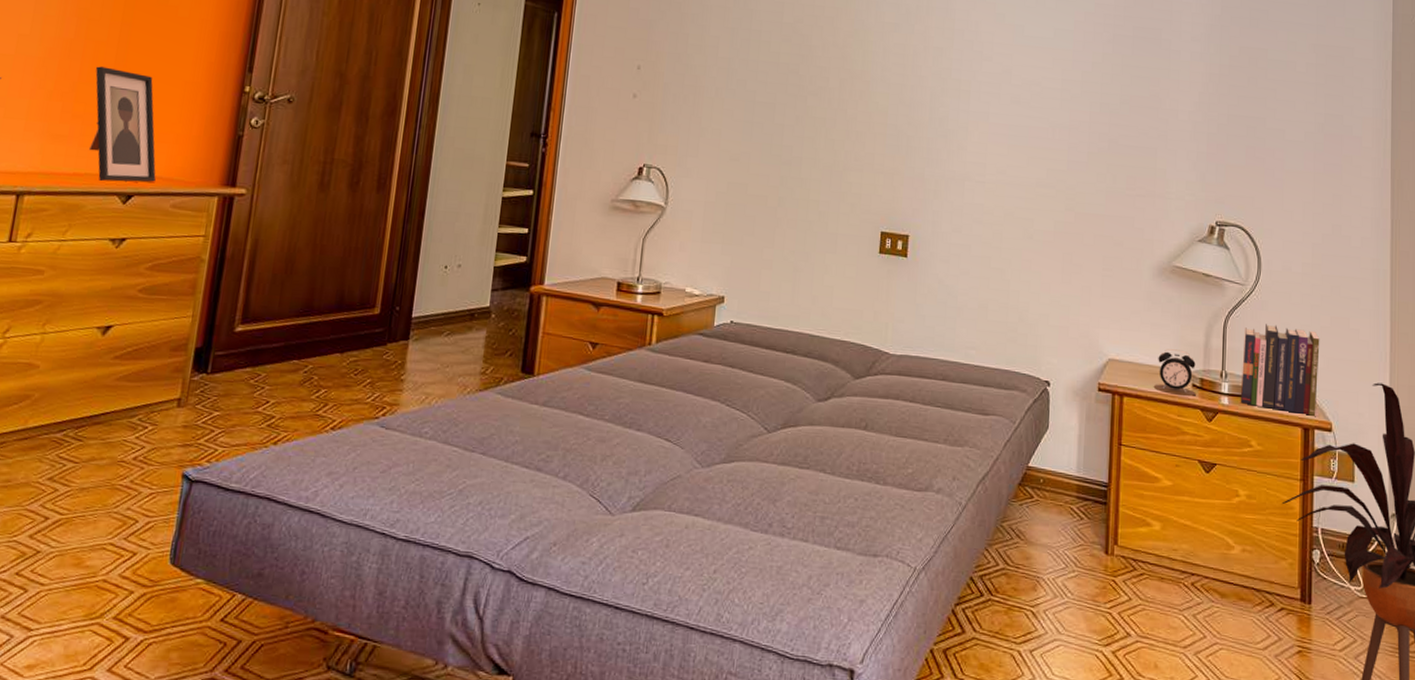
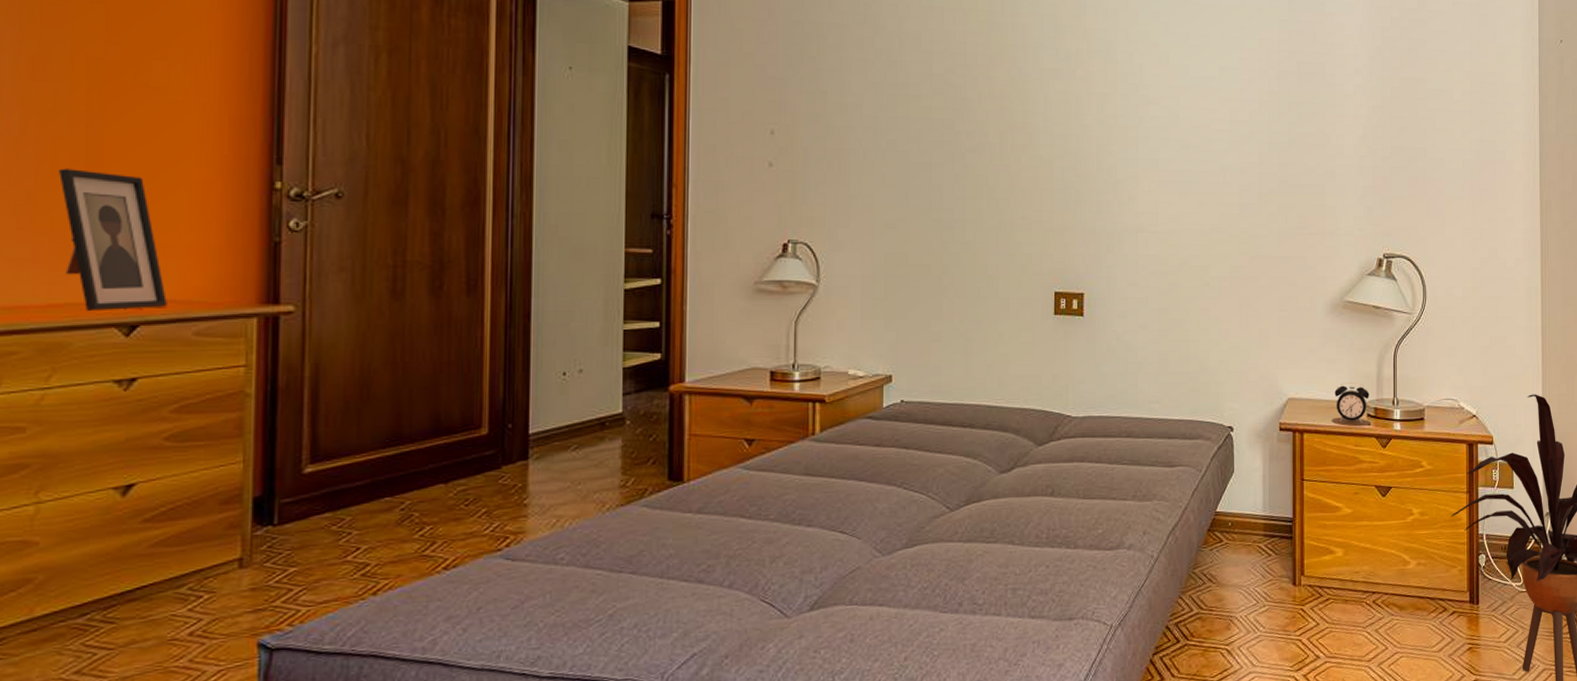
books: present [1240,324,1320,417] -> none [1411,349,1481,433]

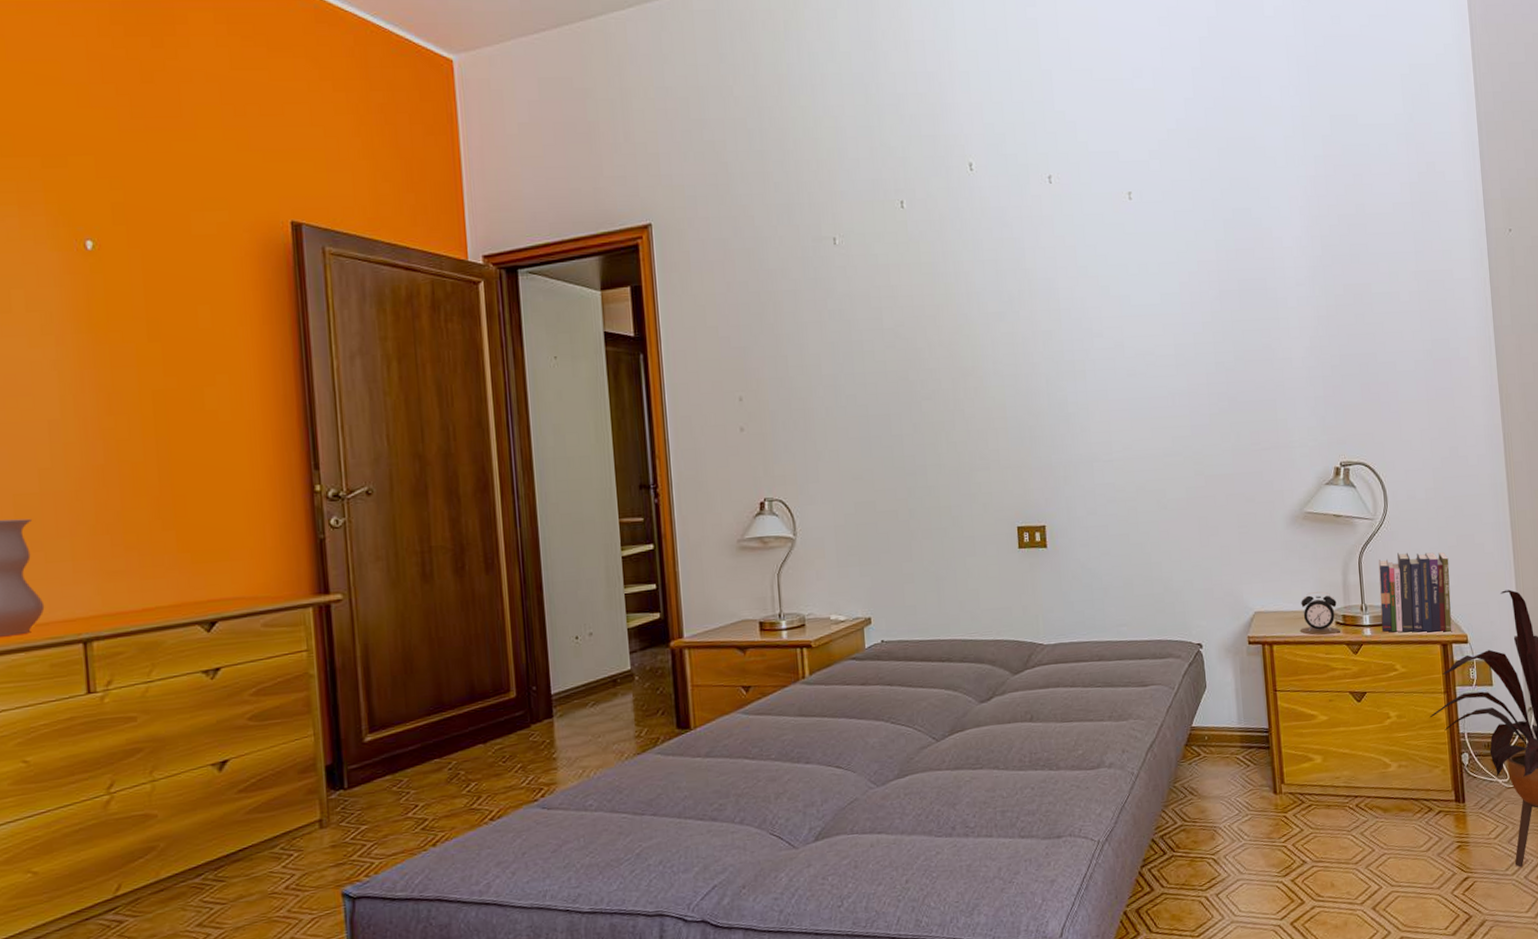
picture frame: present [59,168,167,312] -> none [139,489,238,613]
books: none [1411,349,1481,433] -> present [1378,552,1452,633]

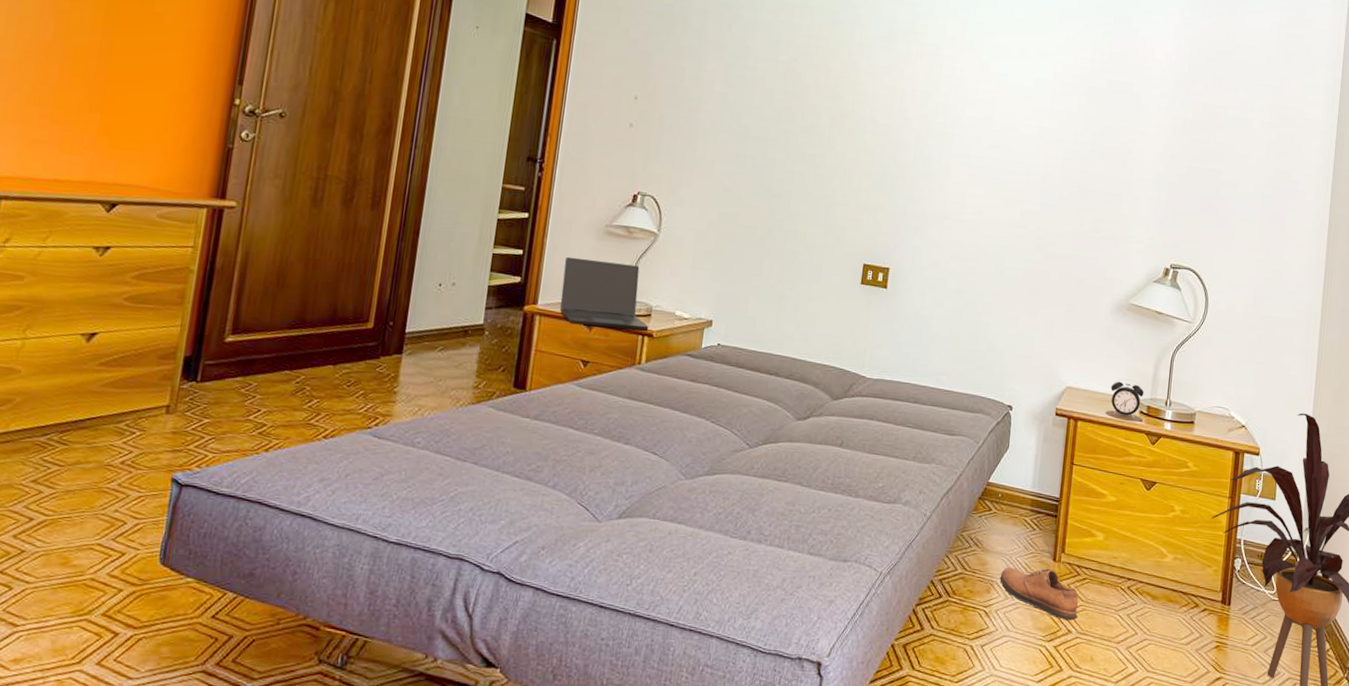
laptop: none [703,576,806,651] -> present [560,256,649,331]
shoe: none [1222,802,1310,851] -> present [999,567,1079,620]
books: present [1378,552,1452,633] -> none [1181,358,1255,442]

